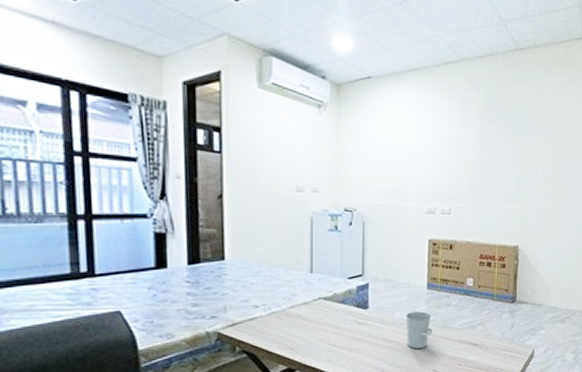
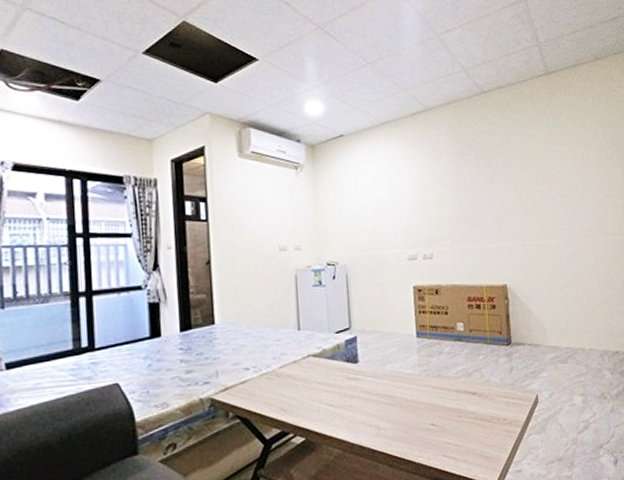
cup: present [406,311,433,350] -> none [397,361,427,403]

